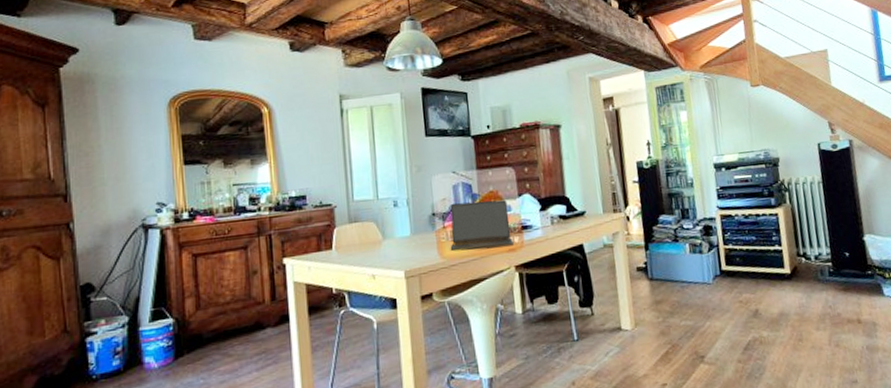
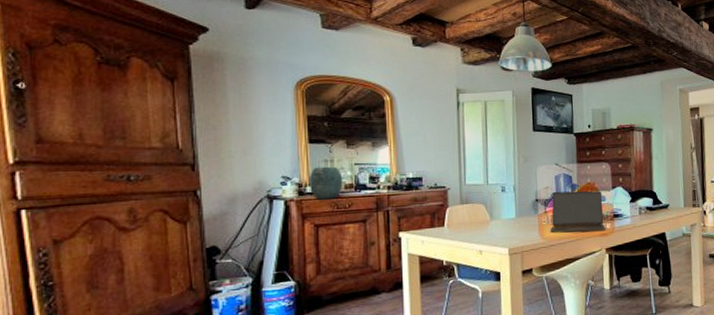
vase: none [184,188,222,227] -> present [308,166,343,200]

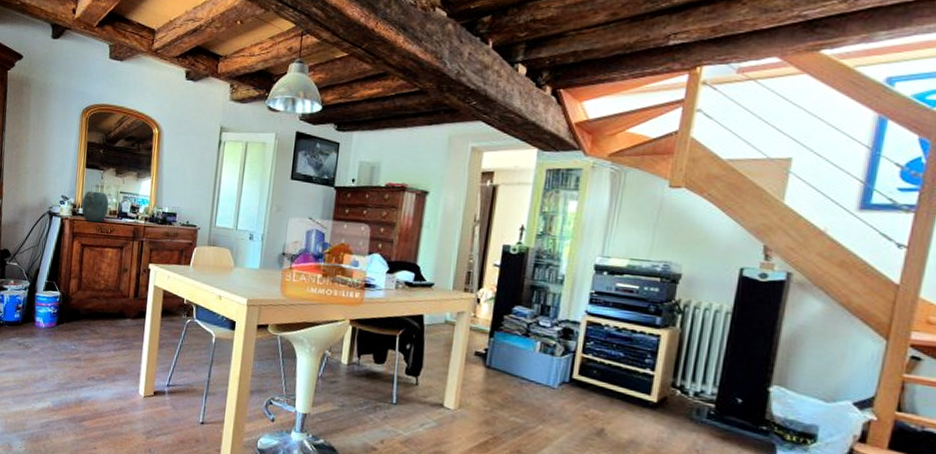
laptop: present [551,190,606,234] -> none [293,248,356,300]

